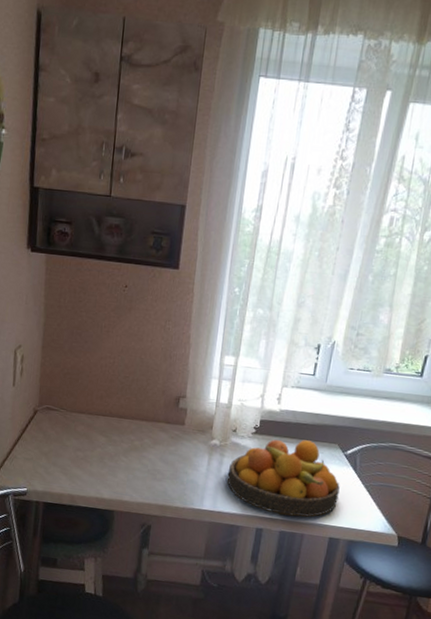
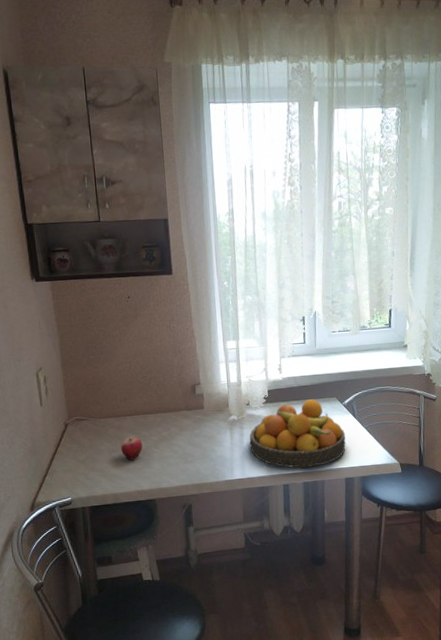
apple: none [87,438,111,464] -> present [120,436,143,461]

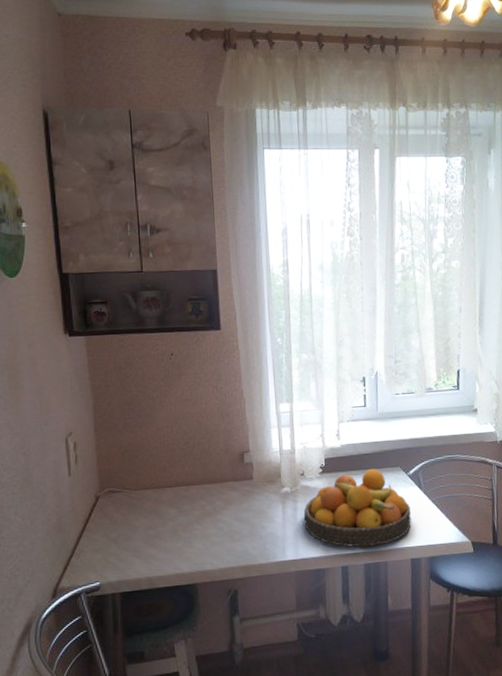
apple: present [120,436,143,461] -> none [157,510,183,539]

